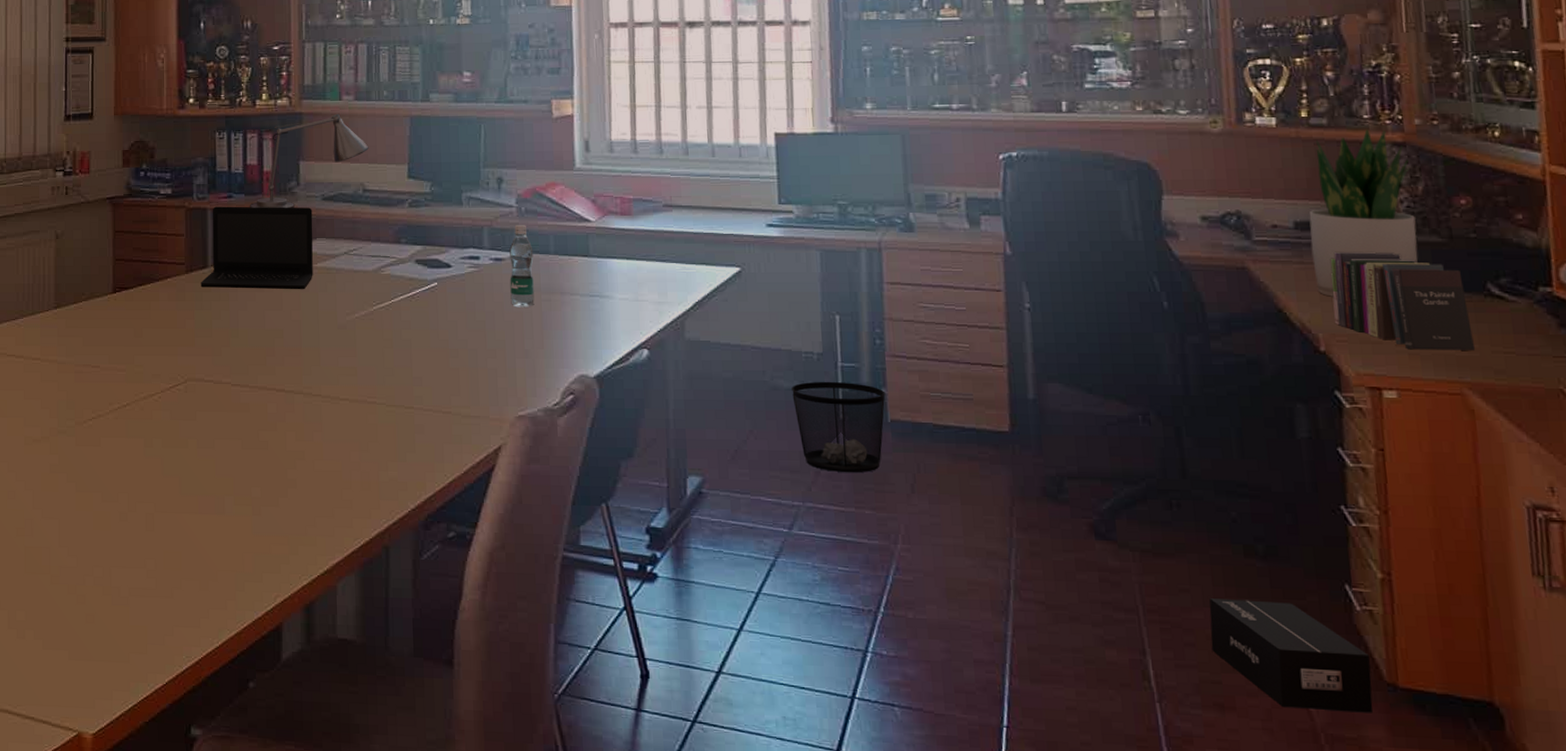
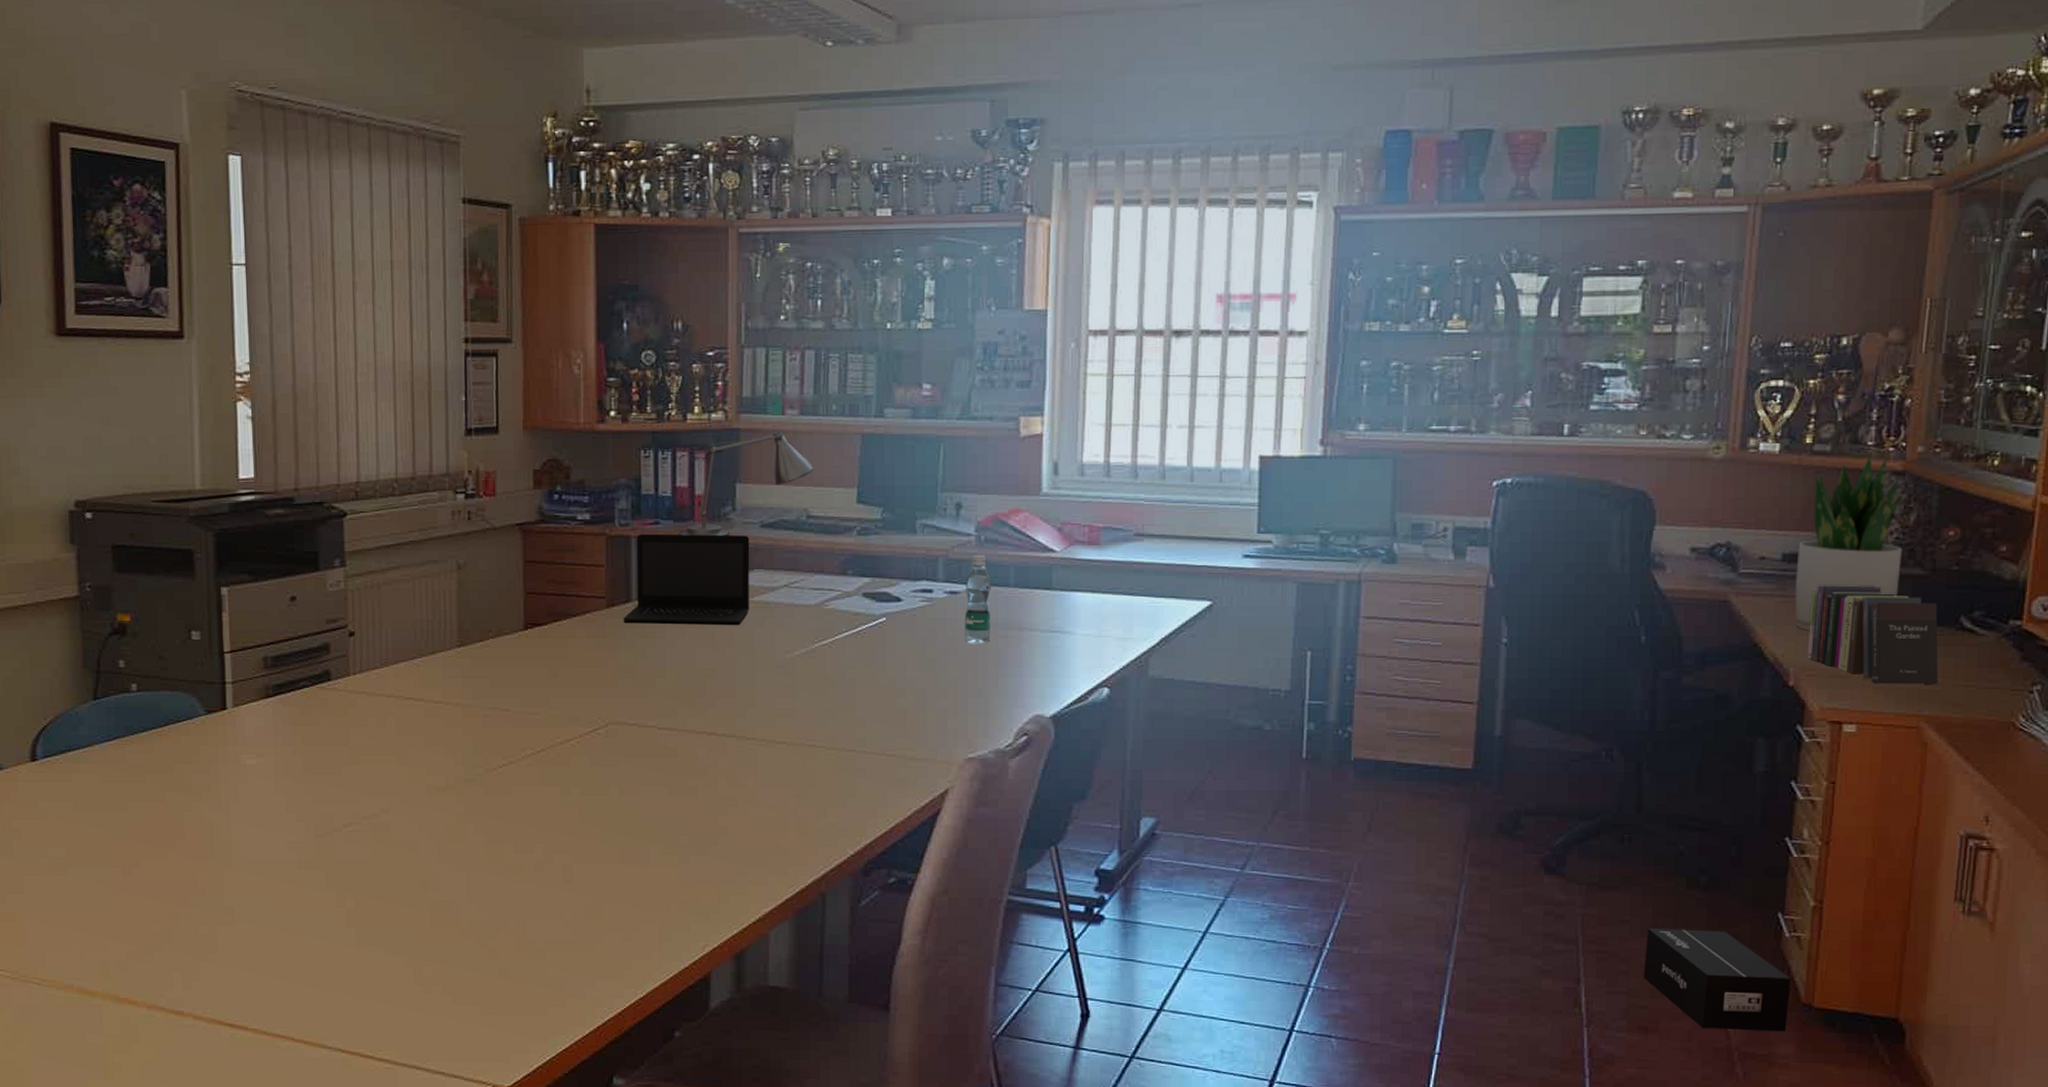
waste bin: present [791,381,886,473] -> none [1254,719,1351,813]

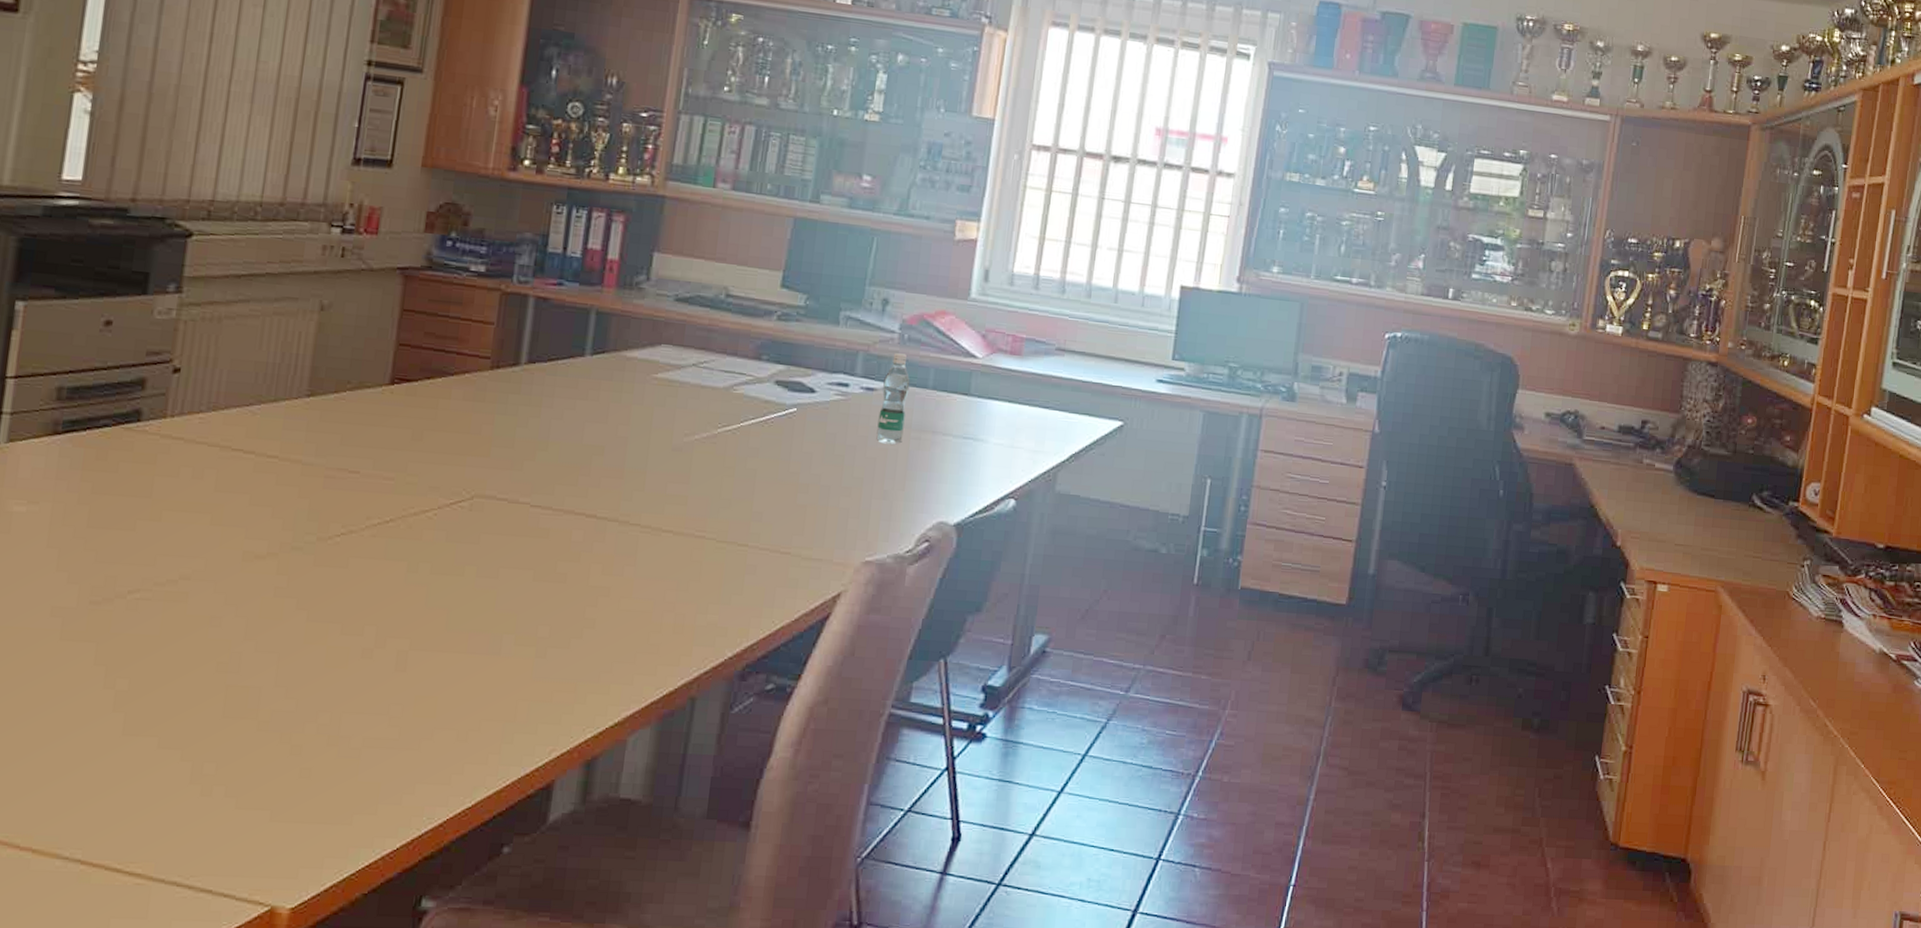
laptop: present [623,533,750,626] -> none [507,293,661,403]
desk lamp: present [680,429,814,537] -> none [584,202,740,307]
box: present [1643,928,1790,1032] -> none [1479,767,1602,869]
planter: present [1795,457,1905,631] -> none [1625,347,1717,497]
books: present [1806,585,1939,684] -> none [1632,457,1736,553]

